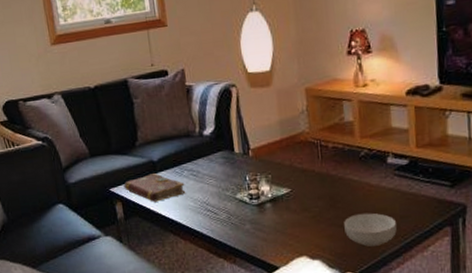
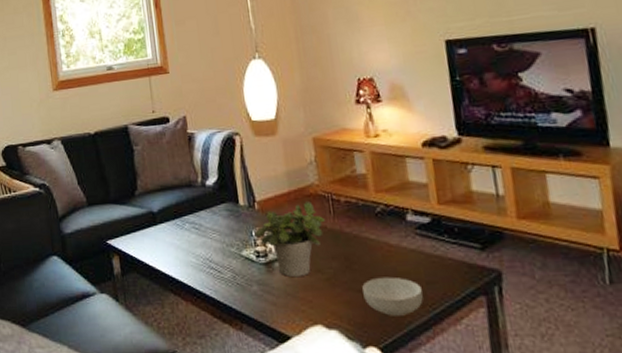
book: present [123,173,186,202] -> none [121,225,187,257]
potted plant: none [248,148,313,216] -> present [254,202,325,278]

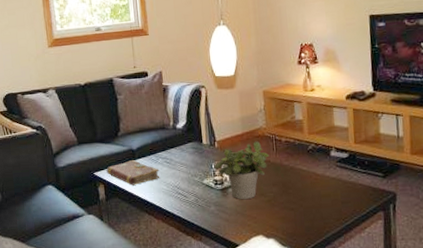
book: none [121,225,187,257] -> present [106,160,160,185]
cereal bowl: present [362,277,423,316] -> none [294,198,339,228]

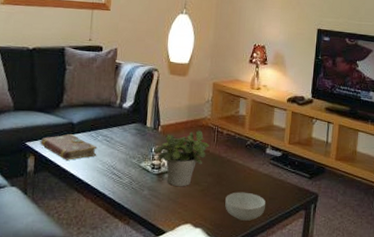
cereal bowl: none [294,198,339,228] -> present [225,192,265,221]

